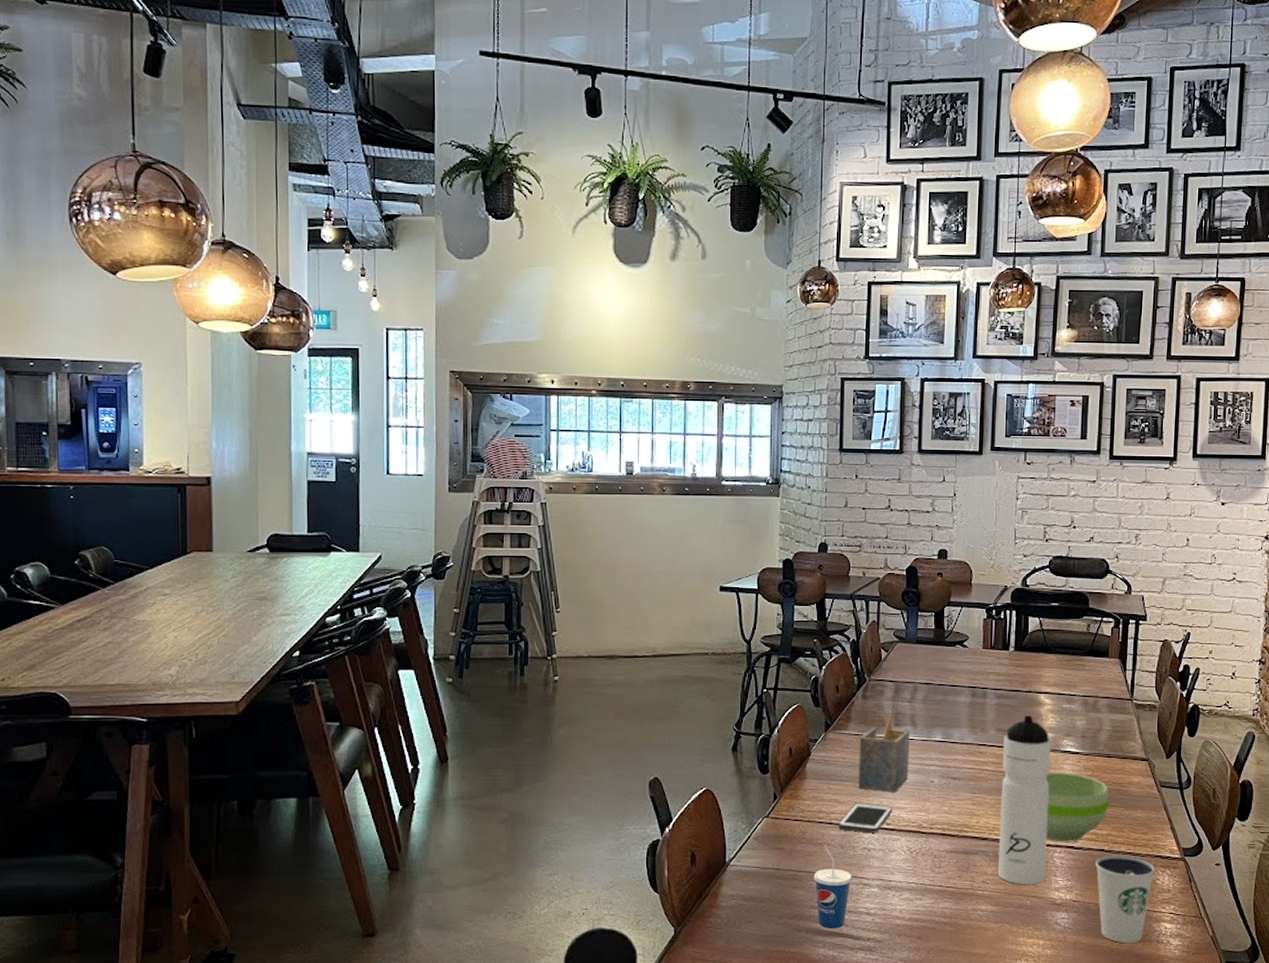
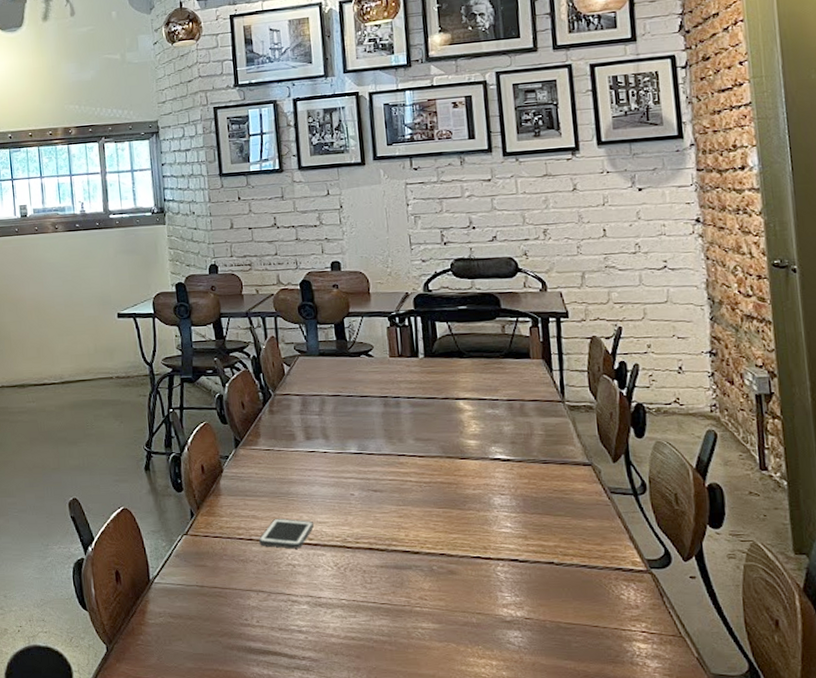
cup: present [813,845,852,931] -> none [239,561,280,649]
napkin holder: present [859,710,910,793] -> none [271,424,327,507]
water bottle: present [998,715,1051,885] -> none [424,423,490,601]
bowl: present [1045,772,1110,843] -> none [476,481,553,556]
dixie cup: present [1095,855,1155,944] -> none [545,568,617,665]

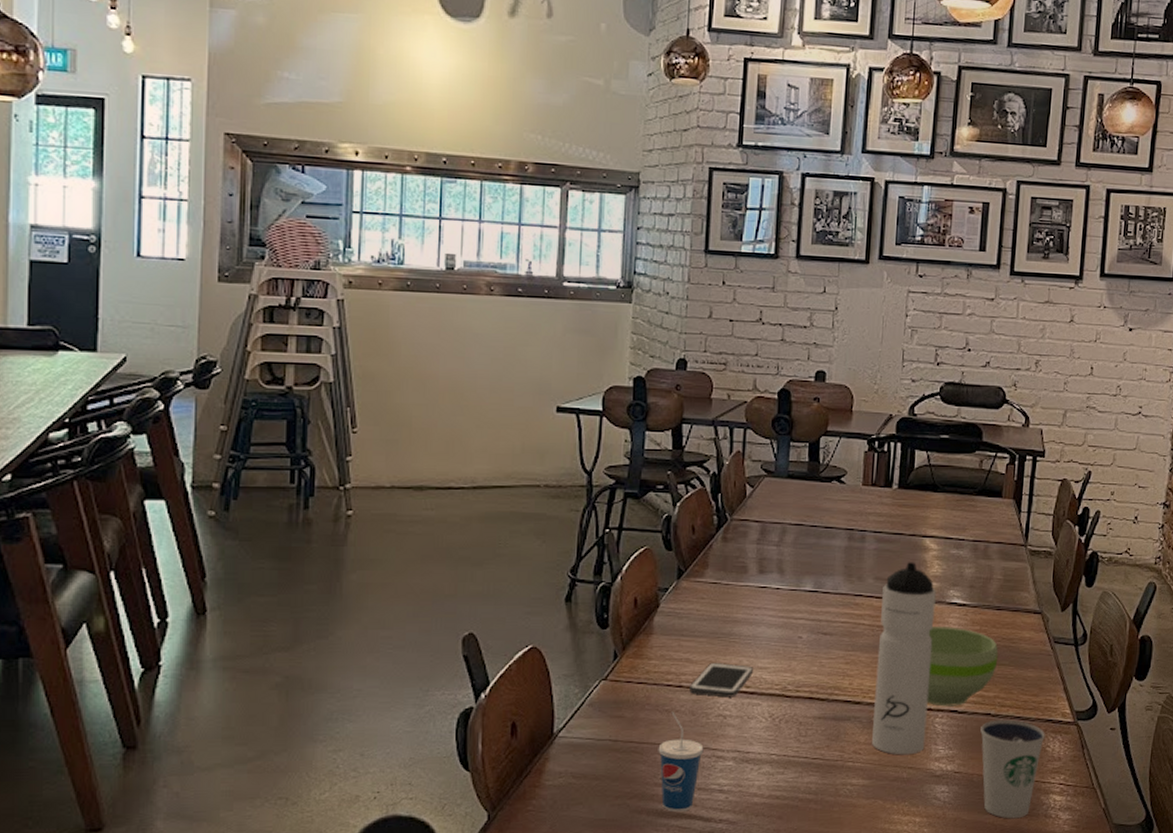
cup: none [239,561,280,649] -> present [658,711,704,812]
water bottle: none [424,423,490,601] -> present [872,562,936,755]
bowl: none [476,481,553,556] -> present [926,627,999,707]
dixie cup: none [545,568,617,665] -> present [980,719,1045,819]

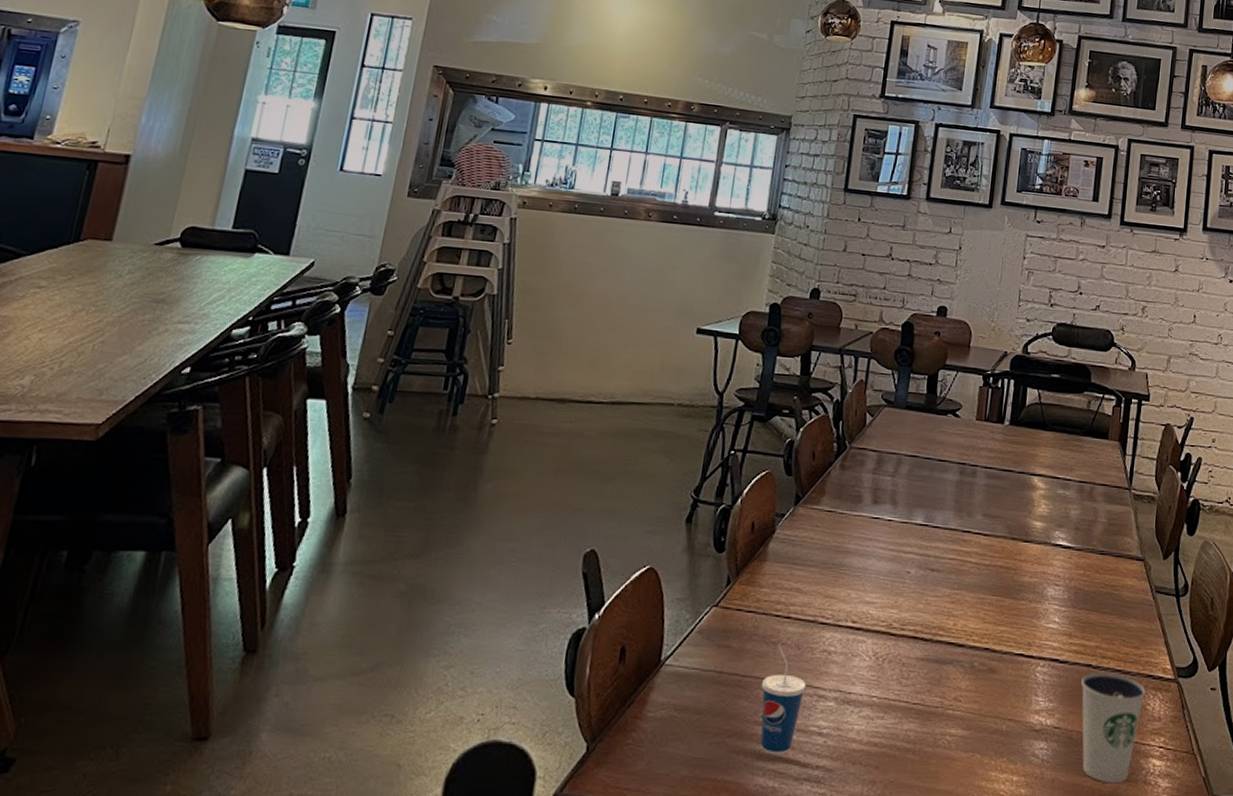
cell phone: present [689,662,753,698] -> none [797,593,861,632]
water bottle: present [872,562,936,755] -> none [973,500,1042,706]
bowl: present [926,627,999,707] -> none [1028,568,1101,655]

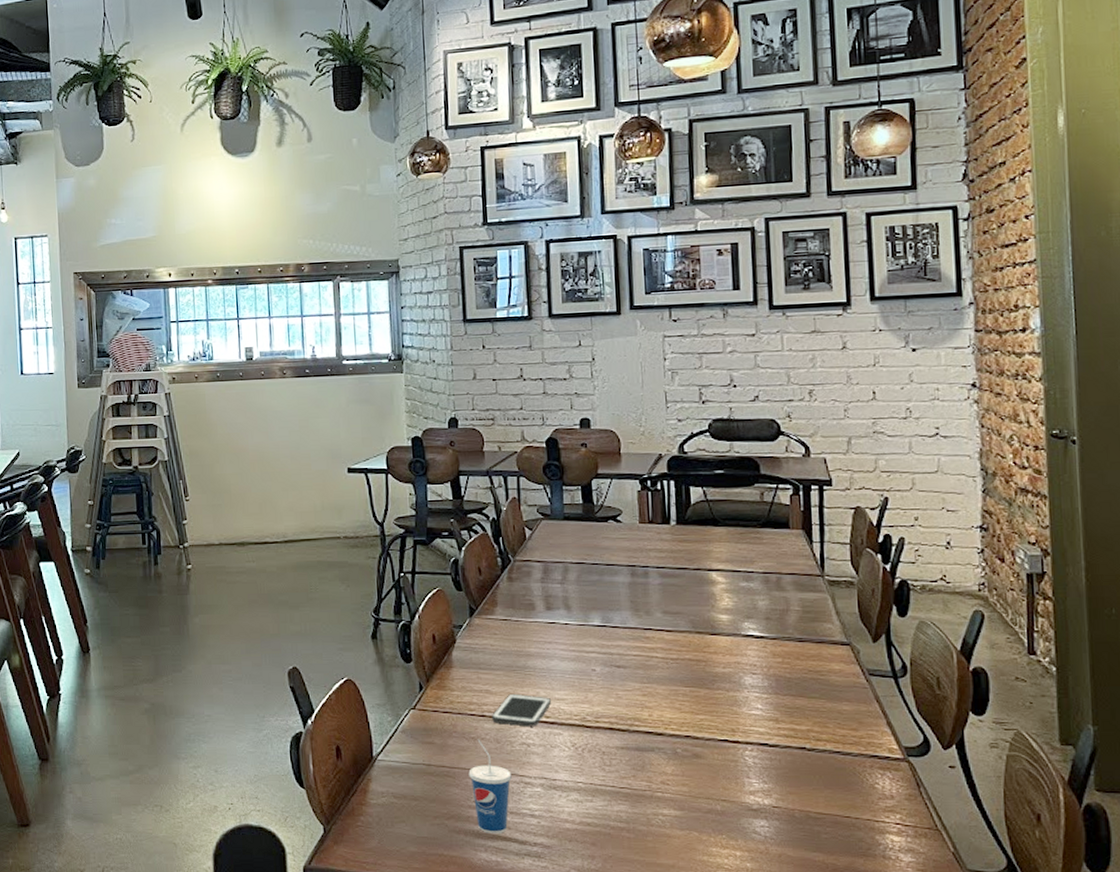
cell phone: none [797,593,861,632] -> present [492,693,551,727]
dixie cup: present [1081,672,1146,784] -> none [796,754,872,858]

